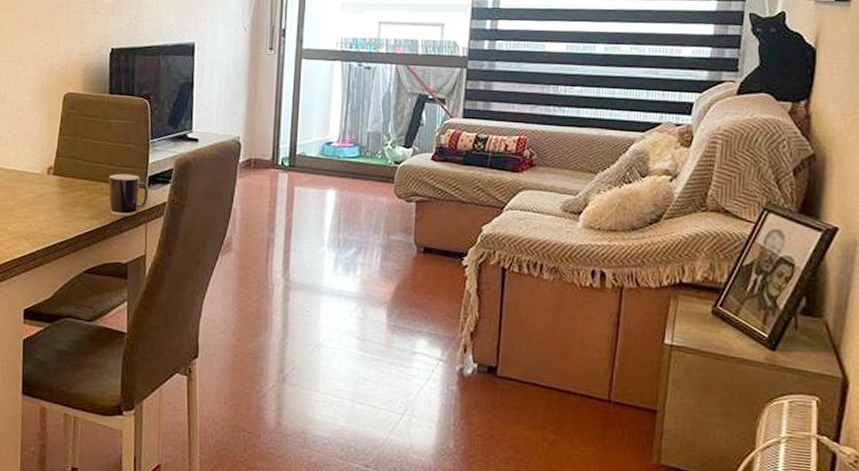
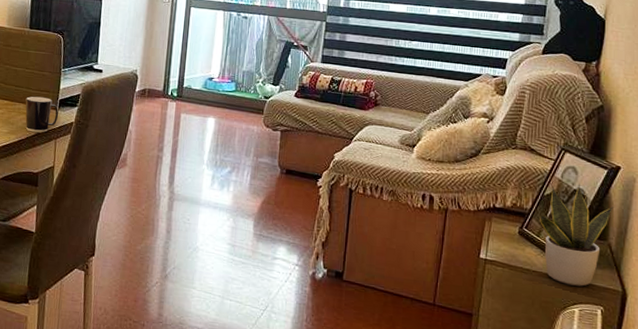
potted plant: none [738,250,830,374] -> present [540,184,614,287]

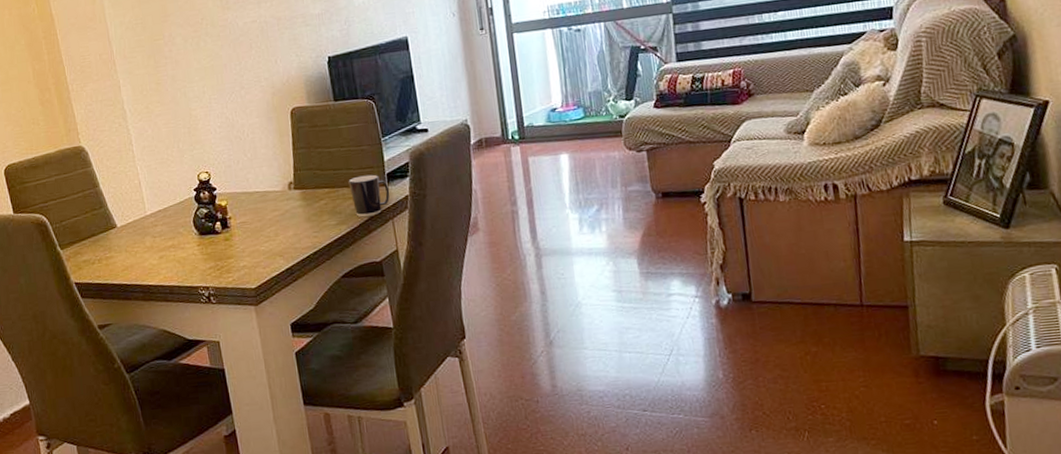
potted plant: present [540,184,614,287] -> none [965,131,1049,249]

